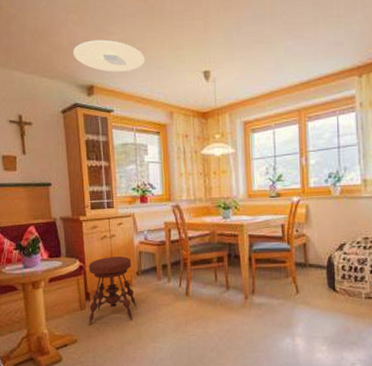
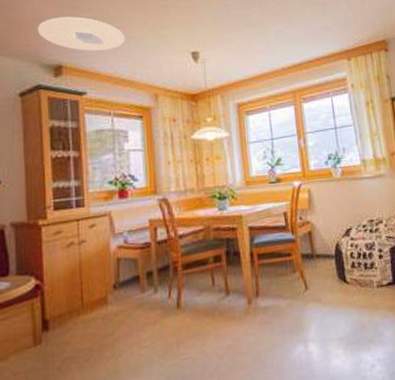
stool: present [88,256,136,325] -> none [44,266,113,366]

